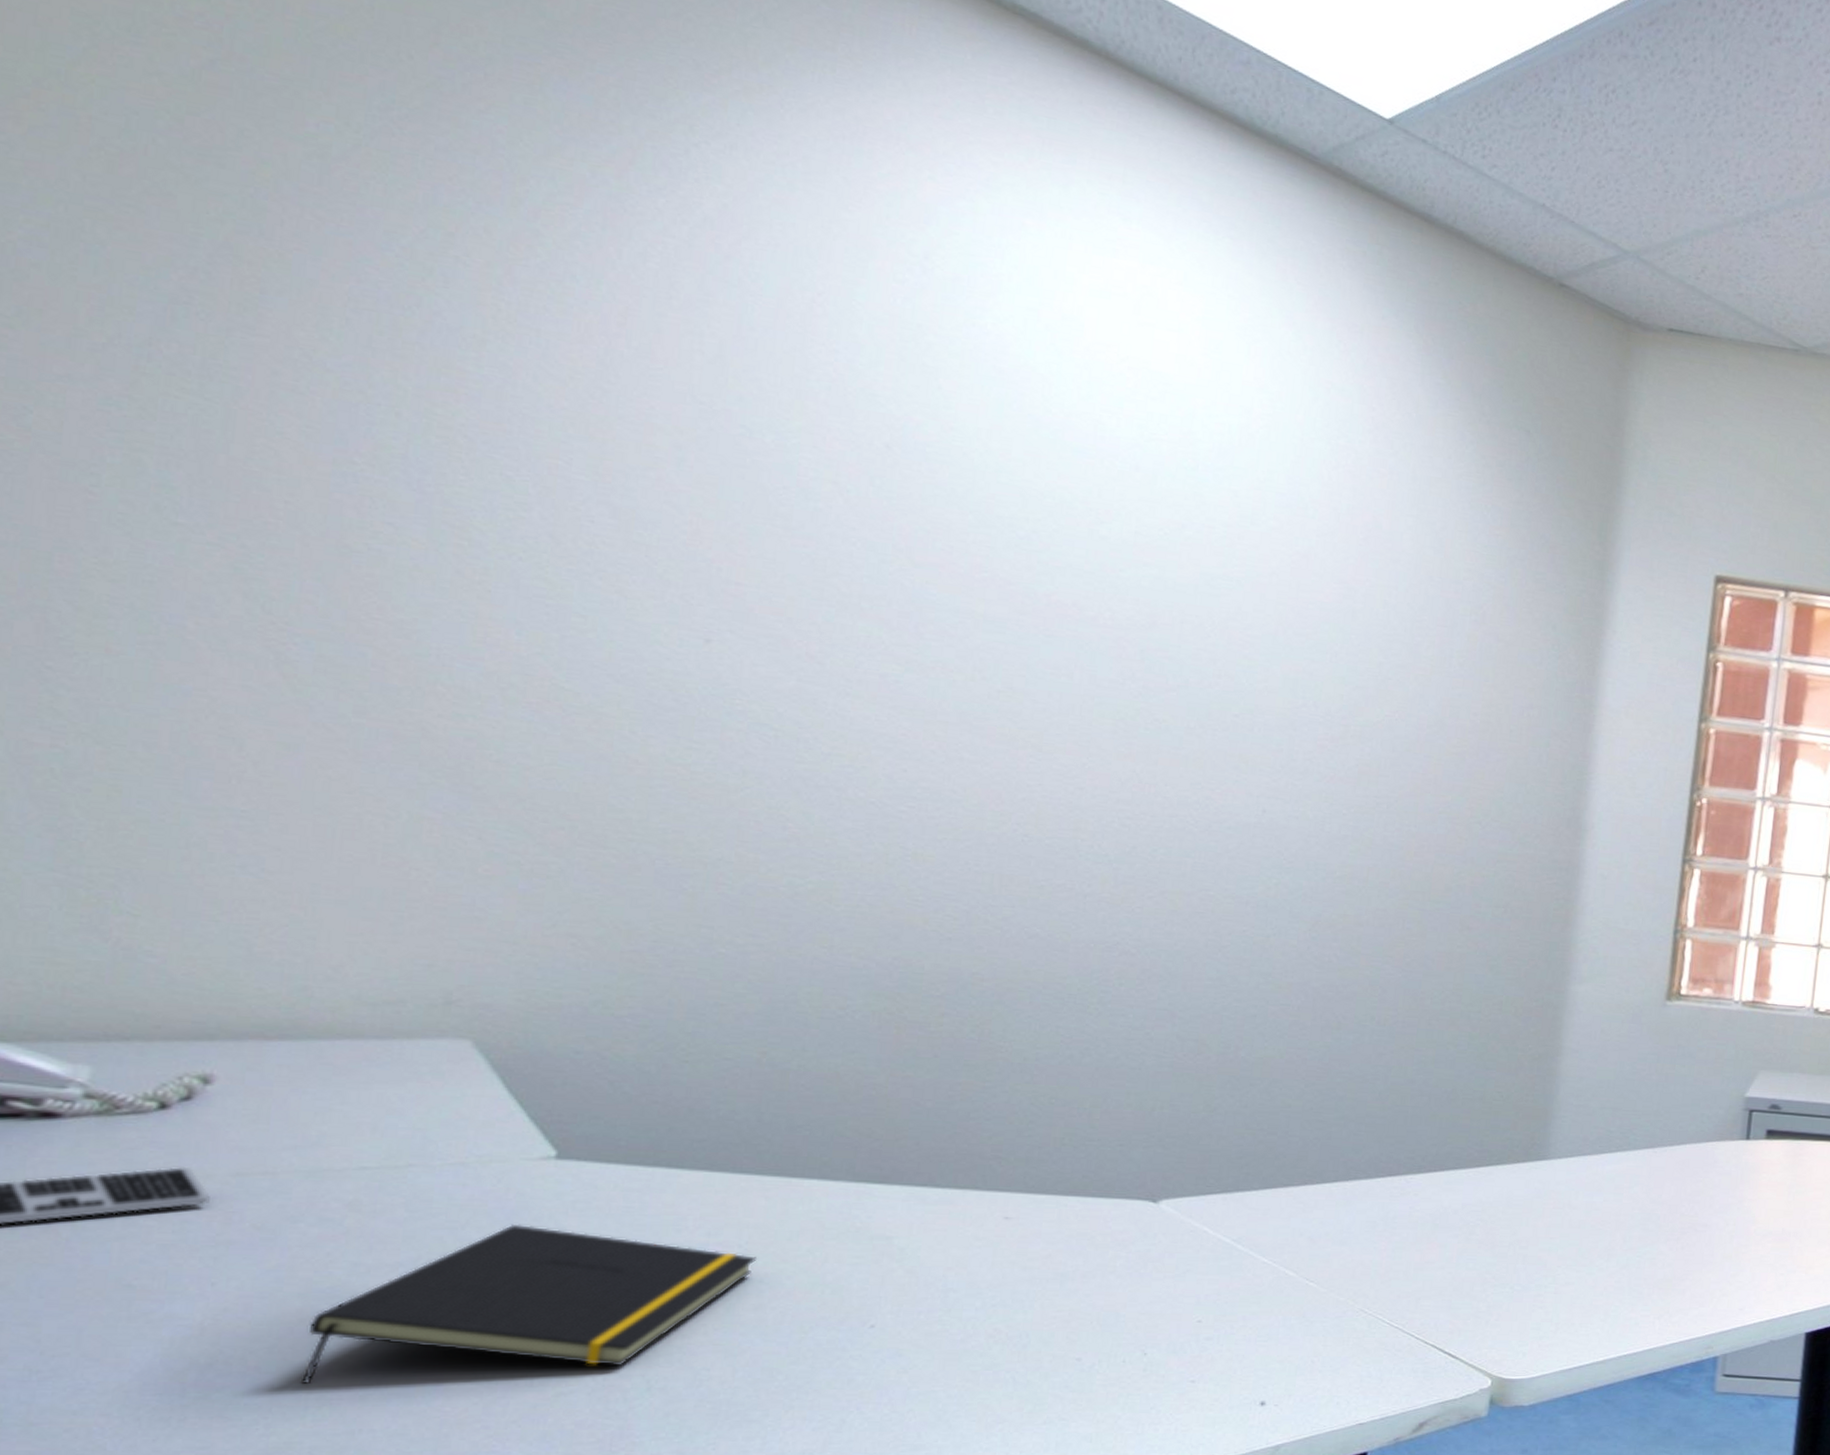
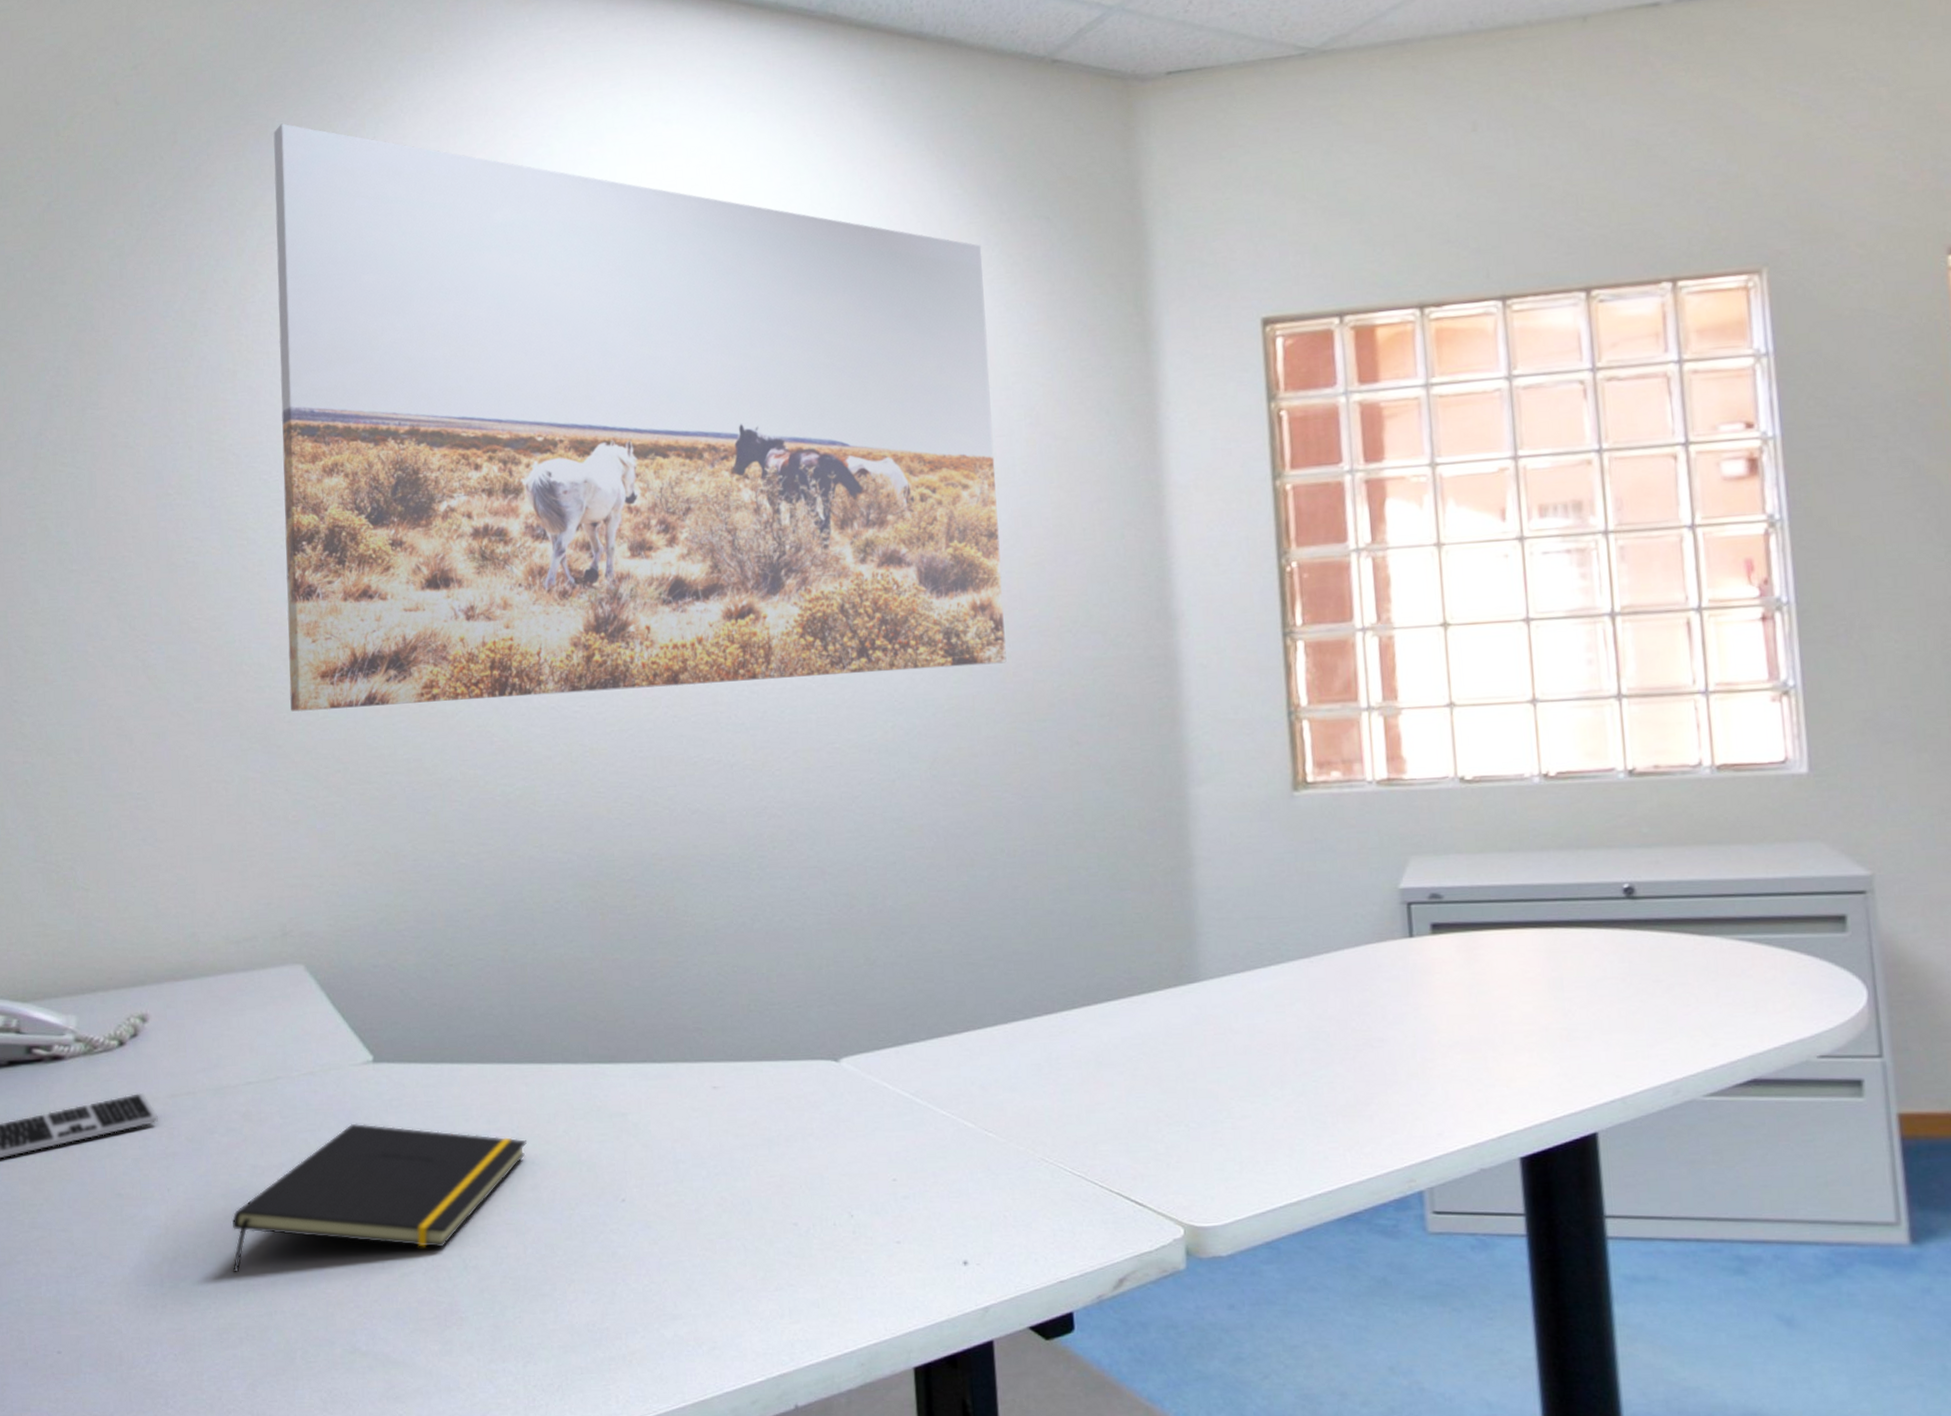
wall art: none [502,69,1456,842] -> present [273,123,1007,712]

